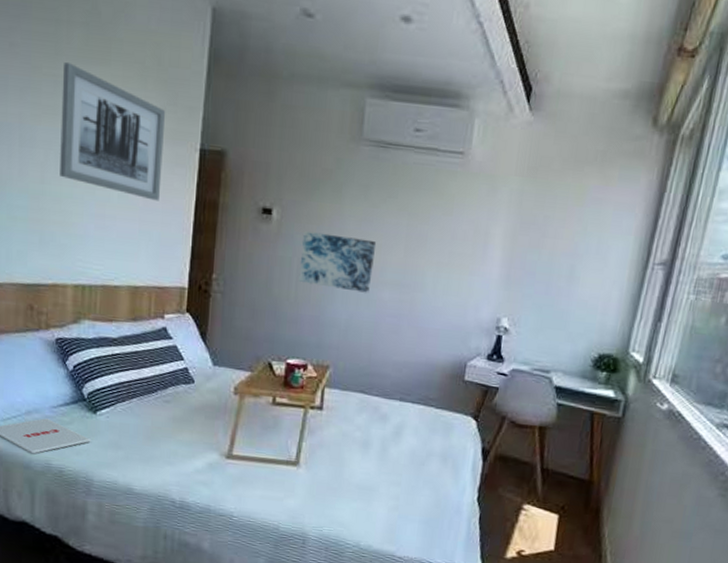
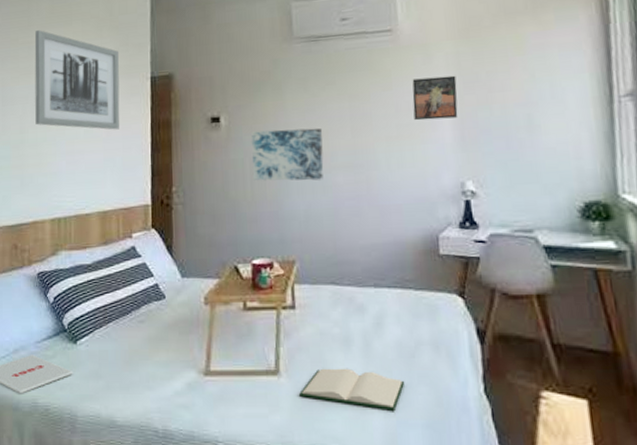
hardback book: none [315,465,412,507] -> present [299,368,405,411]
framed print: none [467,209,515,256] -> present [412,75,458,121]

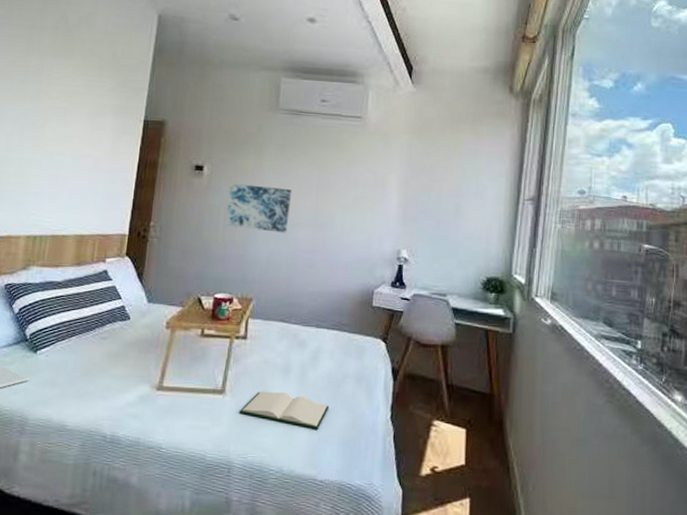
wall art: present [34,30,120,130] -> none [22,57,117,163]
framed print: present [412,75,458,121] -> none [369,161,407,198]

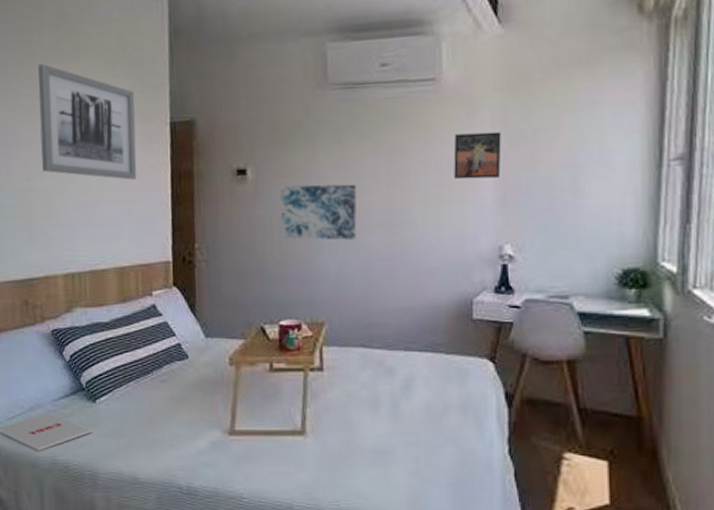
wall art: none [22,57,117,163] -> present [38,64,137,180]
hardback book: present [240,391,330,429] -> none [325,429,431,470]
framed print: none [369,161,407,198] -> present [453,131,501,180]

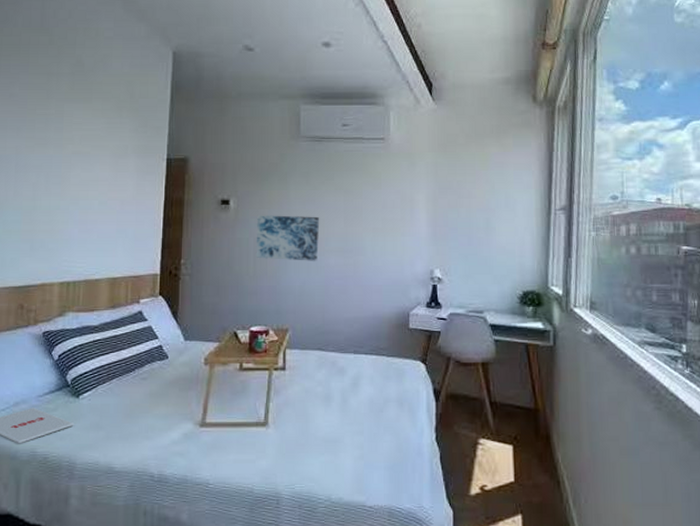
wall art: present [38,64,137,180] -> none [49,104,138,204]
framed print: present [453,131,501,180] -> none [397,181,434,217]

